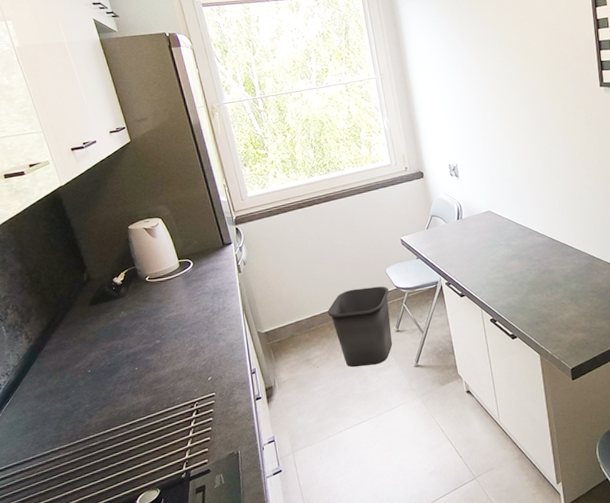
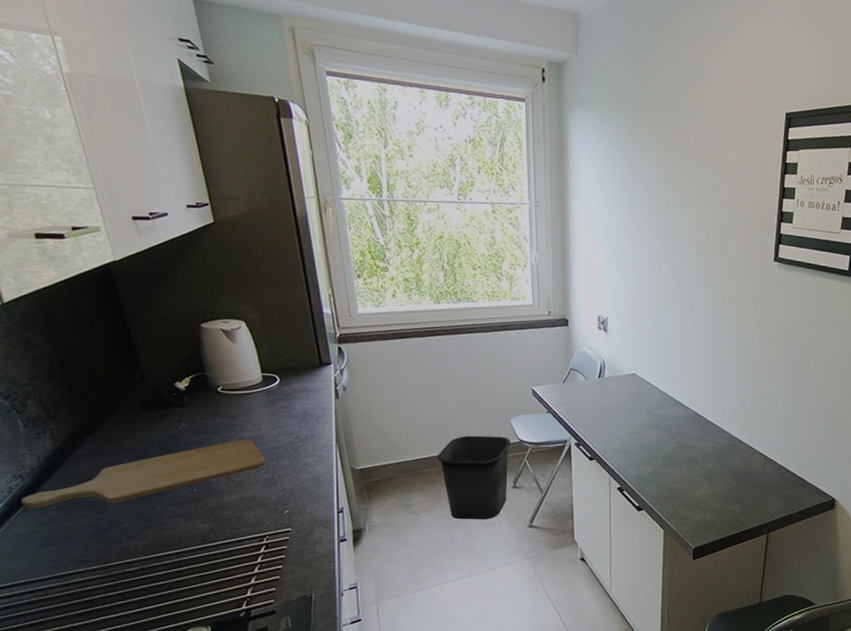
chopping board: none [8,318,189,402] -> present [21,439,266,510]

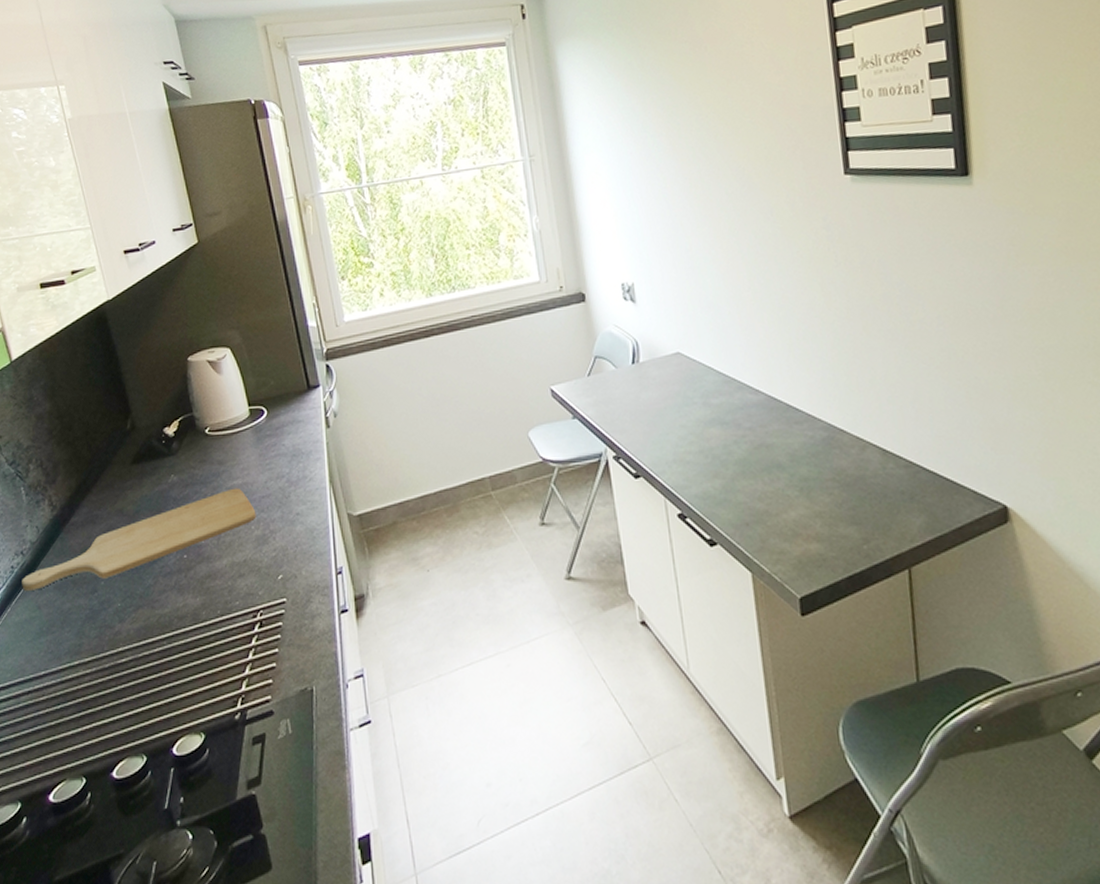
waste bin: present [437,435,511,519] -> none [445,456,535,573]

